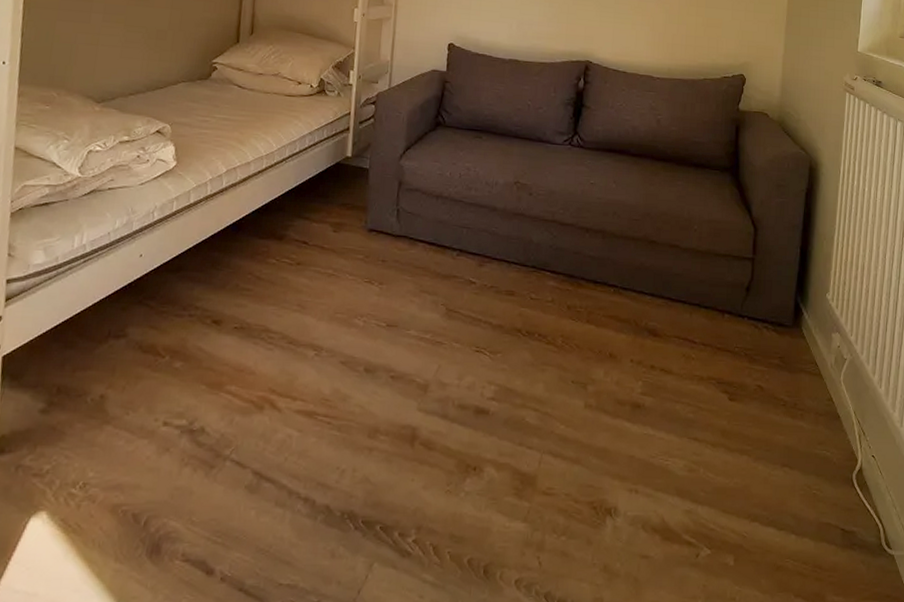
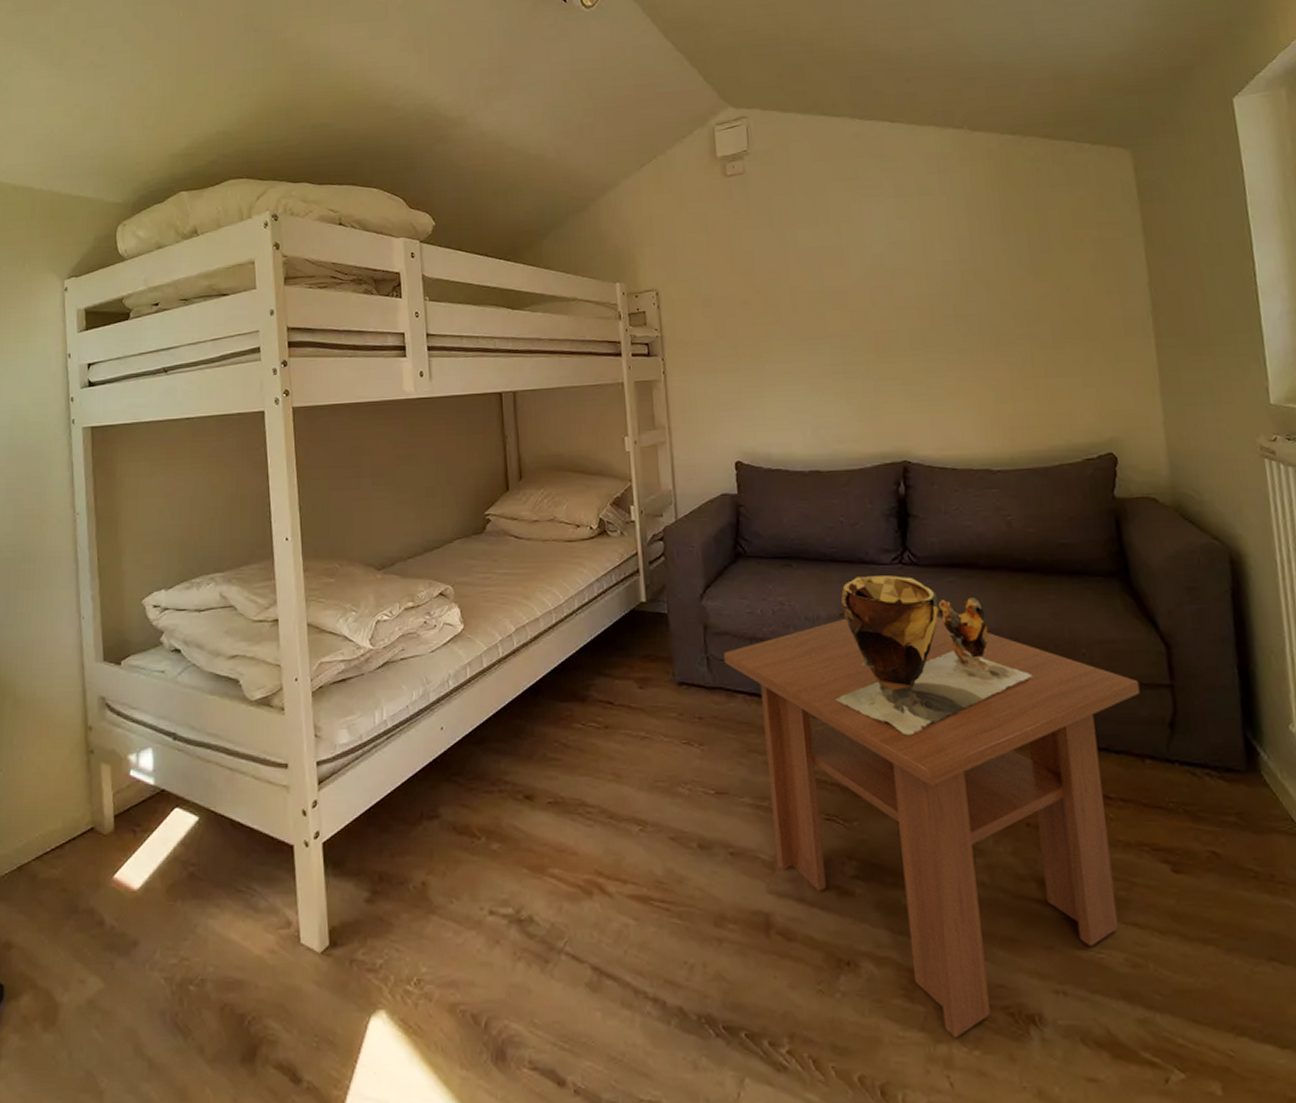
coffee table: none [412,186,731,527] -> present [724,616,1140,1039]
clay pot: none [499,152,655,286] -> present [835,575,1033,736]

